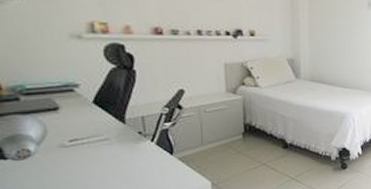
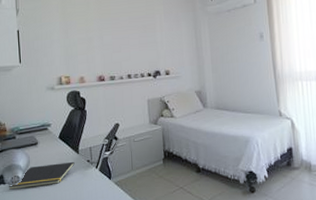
notepad: none [12,133,120,166] -> present [8,161,75,190]

